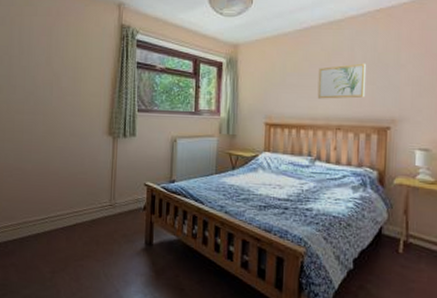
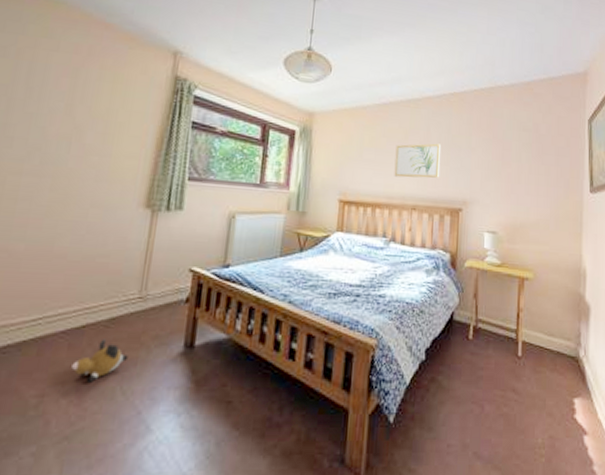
plush toy: none [70,235,106,266] -> present [71,339,128,382]

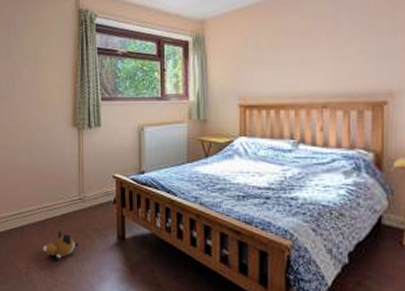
wall art: present [394,143,441,178] -> none [298,29,356,74]

